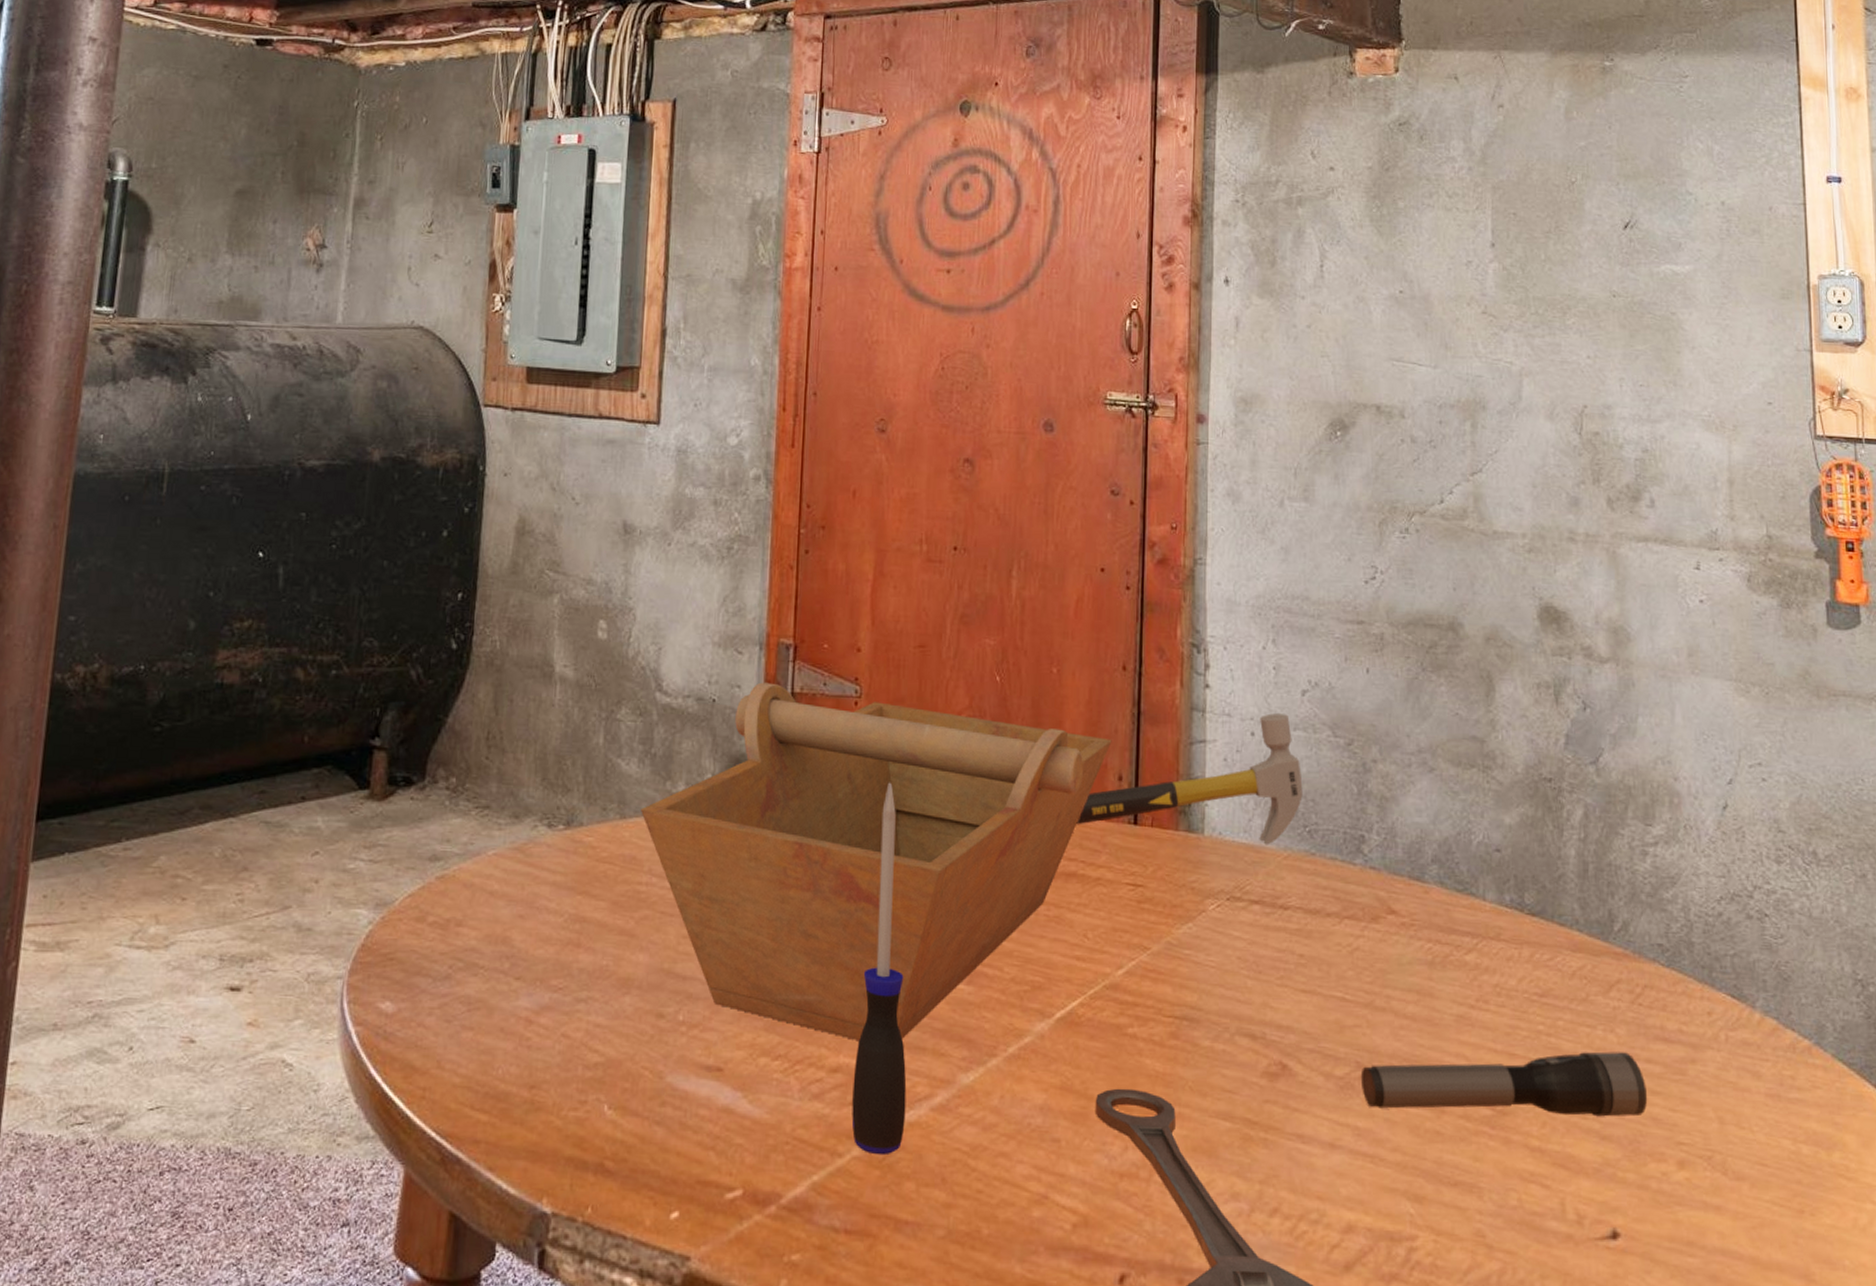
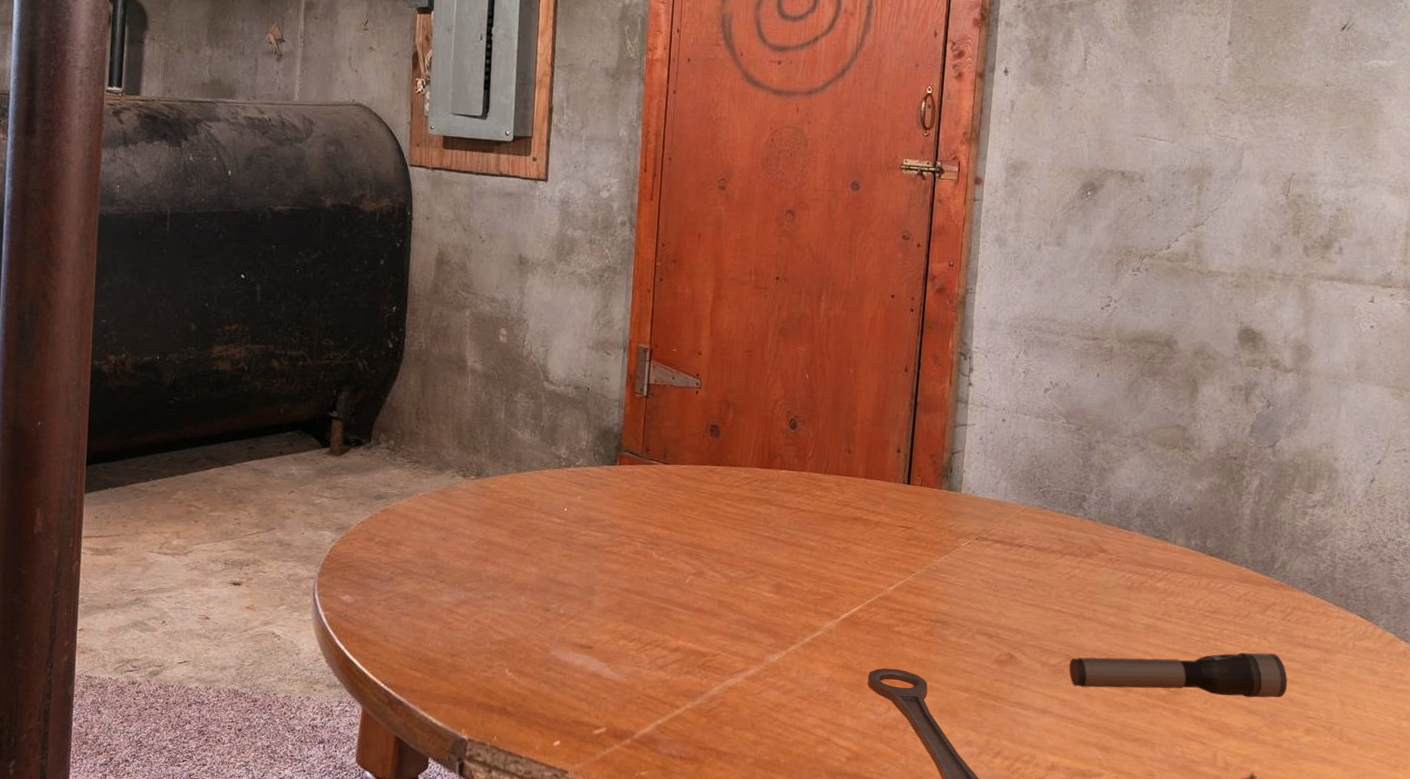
toolbox: present [641,682,1112,1040] -> none [532,376,894,630]
screwdriver: present [851,782,907,1156] -> none [686,450,728,708]
claw hammer: present [1076,713,1303,845] -> none [863,405,1040,501]

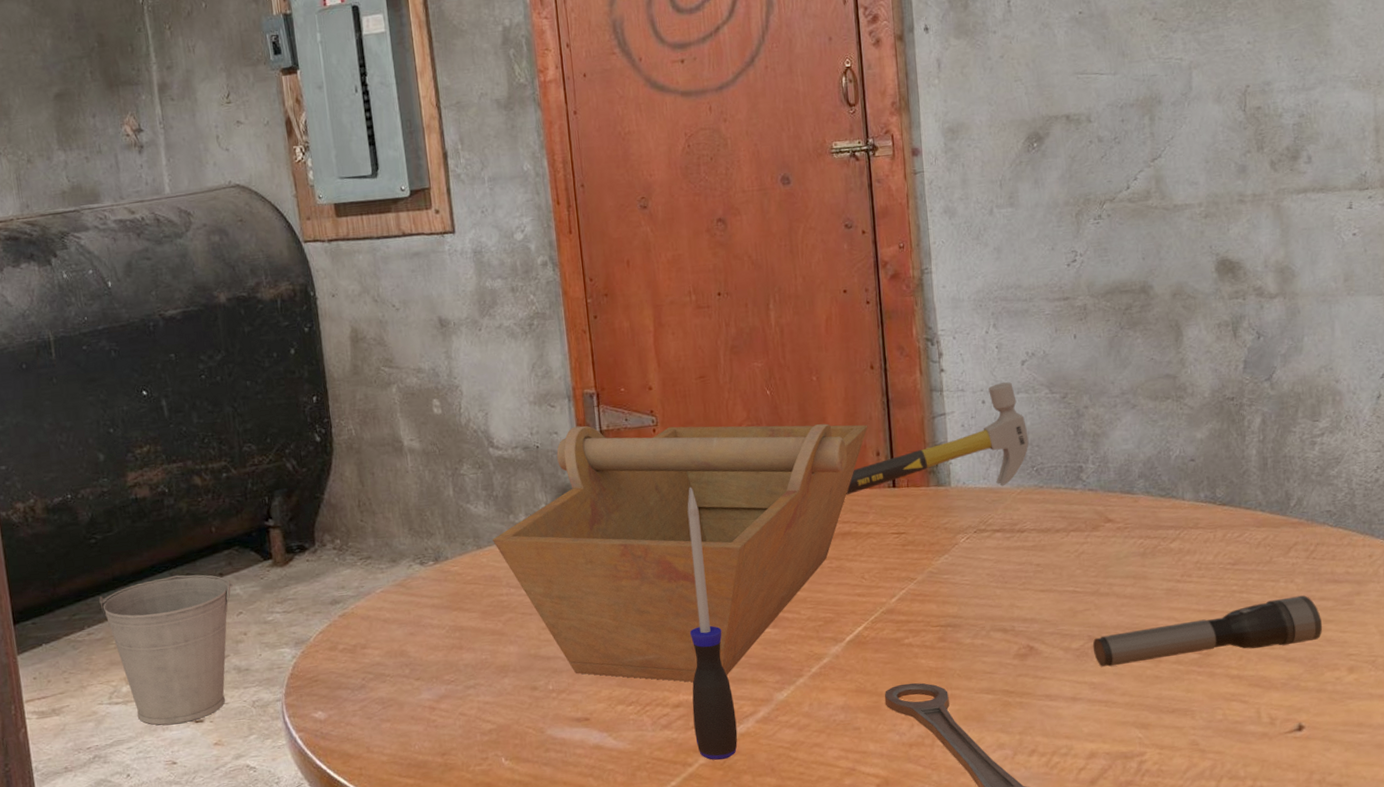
bucket: none [167,446,290,583] -> present [99,574,233,725]
toolbox: none [532,376,894,630] -> present [493,423,868,682]
screwdriver: none [686,450,728,708] -> present [687,487,738,760]
claw hammer: none [863,405,1040,501] -> present [846,382,1029,496]

